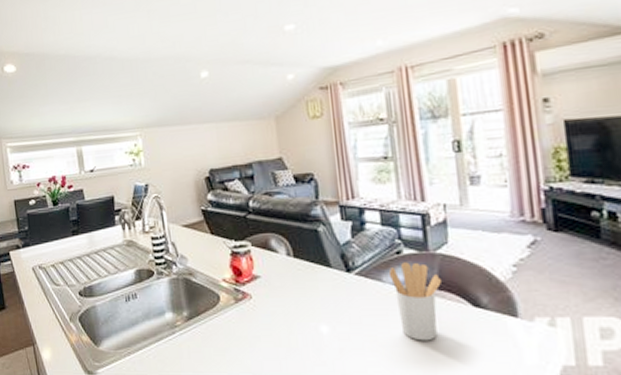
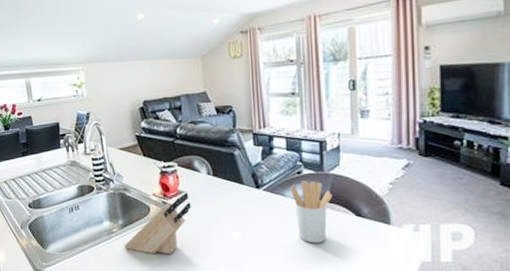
knife block: none [189,277,269,354] -> present [124,192,191,254]

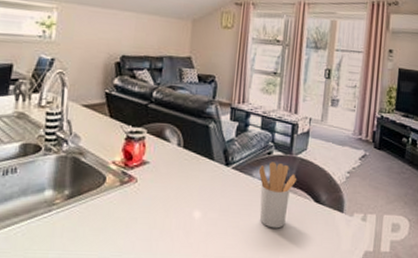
knife block: present [124,192,191,254] -> none [65,163,154,234]

